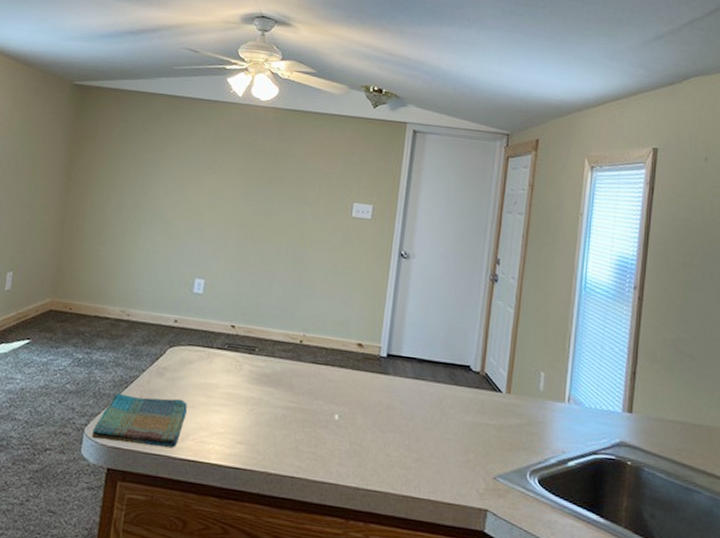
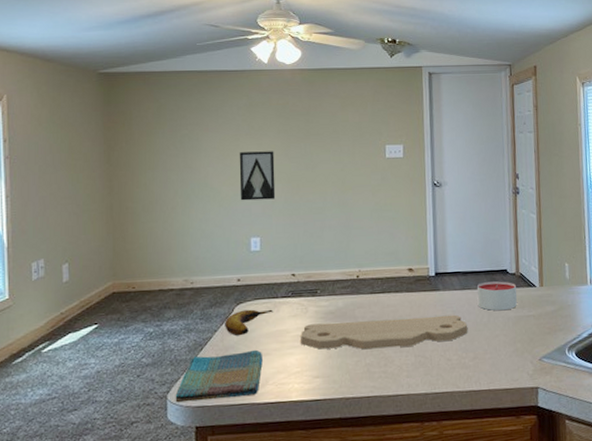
banana: none [153,353,207,382] -> present [225,309,274,337]
wall art: none [191,186,234,242] -> present [239,151,276,201]
cutting board: none [229,383,416,434] -> present [301,314,468,350]
candle: none [430,375,479,413] -> present [476,281,517,311]

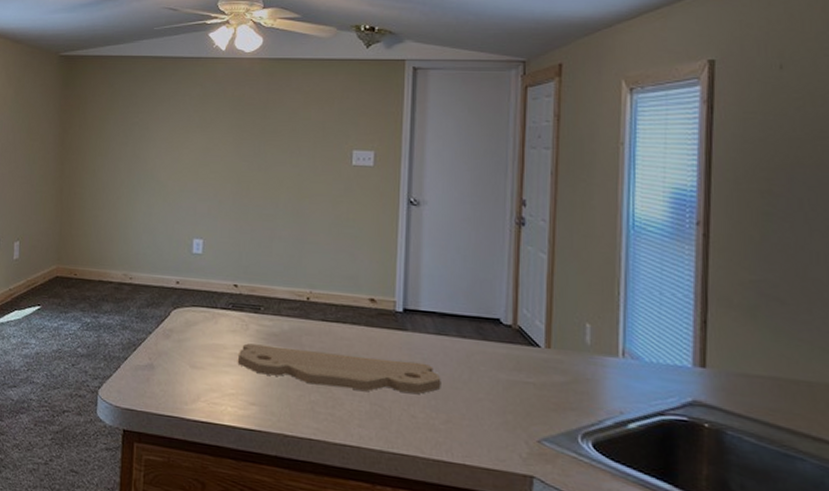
dish towel: present [175,349,263,403] -> none [105,355,196,409]
banana: present [225,309,274,337] -> none [160,315,212,343]
wall art: present [239,151,276,201] -> none [185,145,225,200]
candle: present [476,281,517,311] -> none [456,330,513,370]

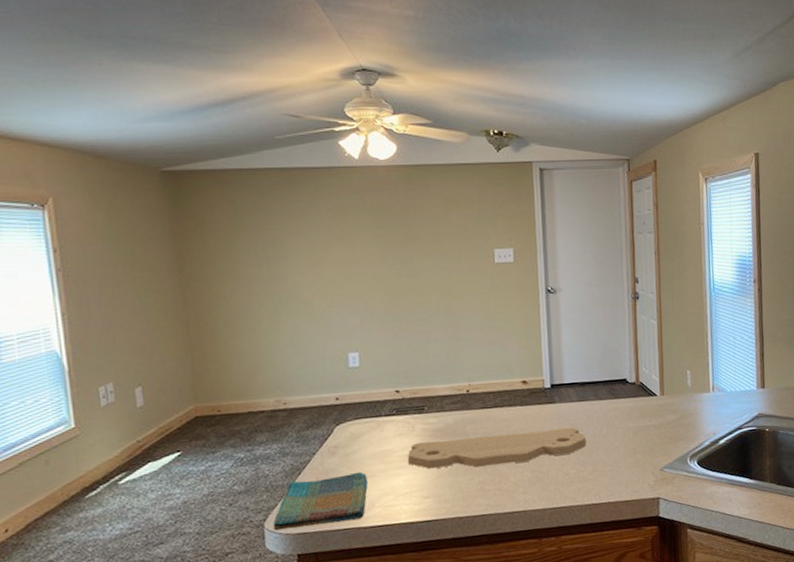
dish towel: none [105,355,196,409] -> present [273,471,368,531]

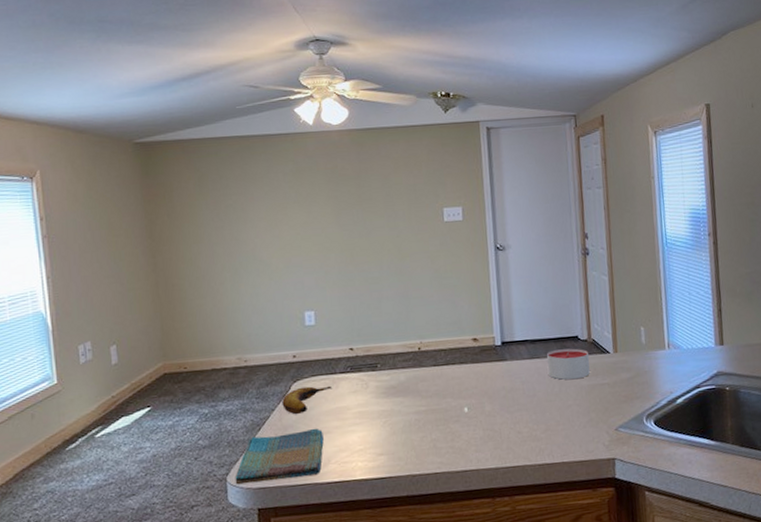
banana: none [323,428,378,459] -> present [282,385,333,415]
cutting board: present [408,427,587,469] -> none [362,385,539,426]
candle: none [595,391,637,422] -> present [546,348,590,380]

